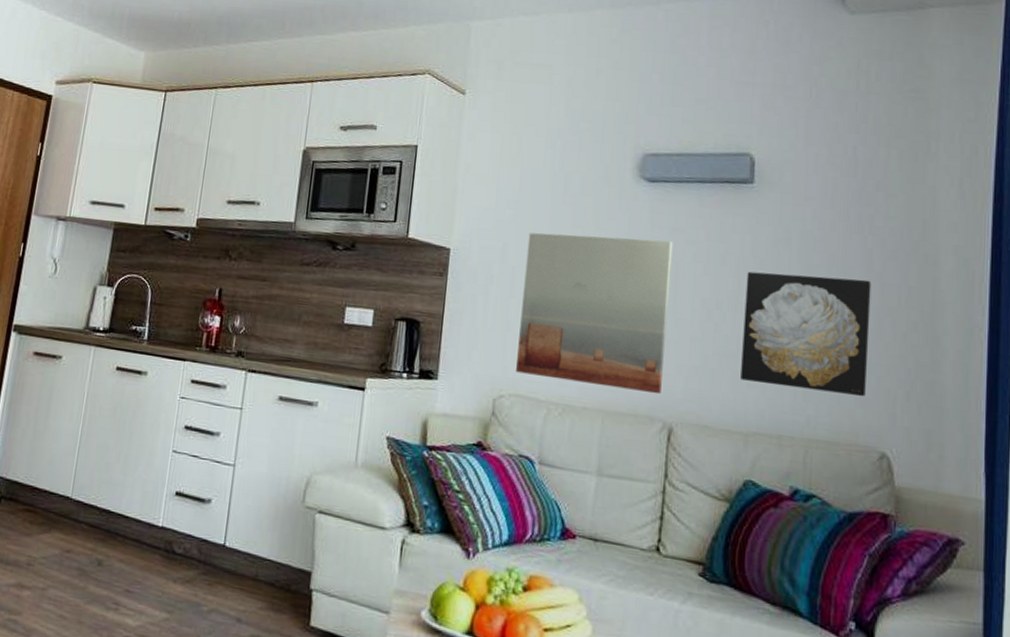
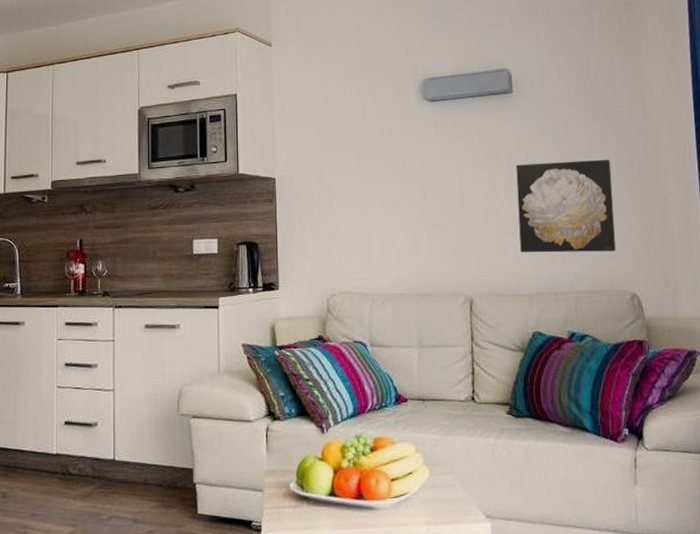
wall art: present [515,233,673,395] -> none [339,148,461,274]

